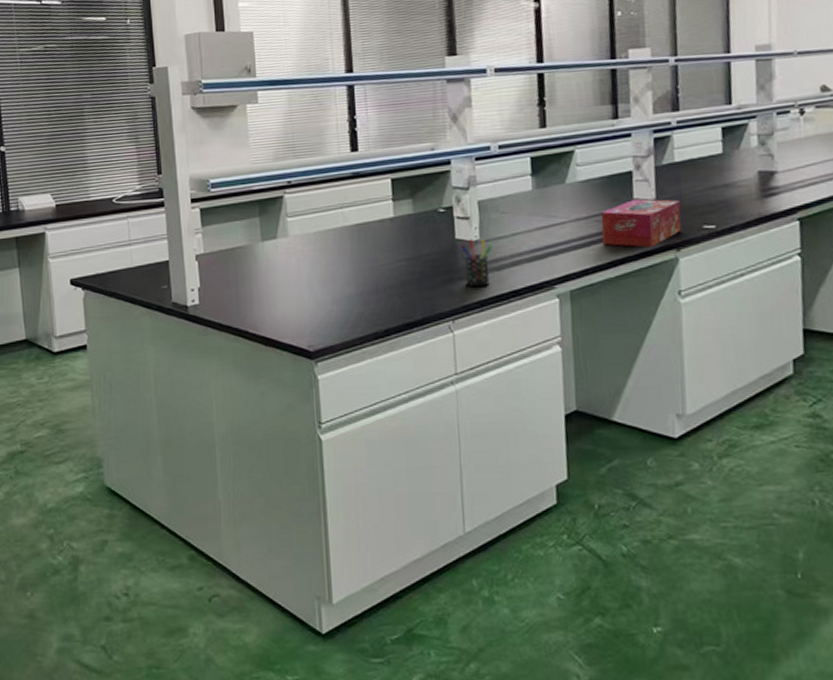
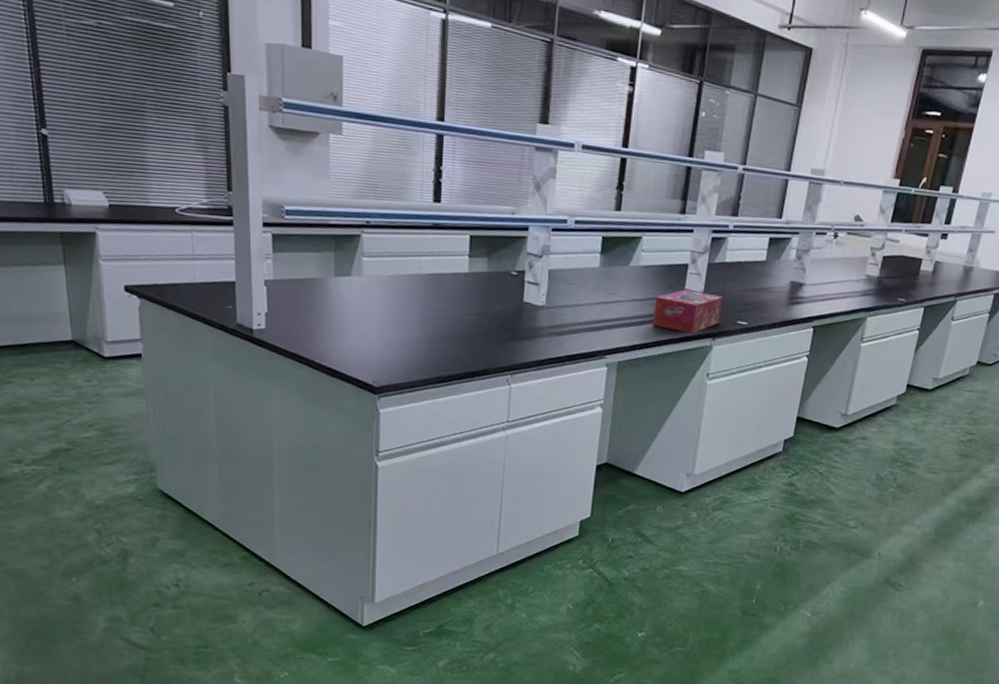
pen holder: present [459,239,492,288] -> none [526,303,556,349]

